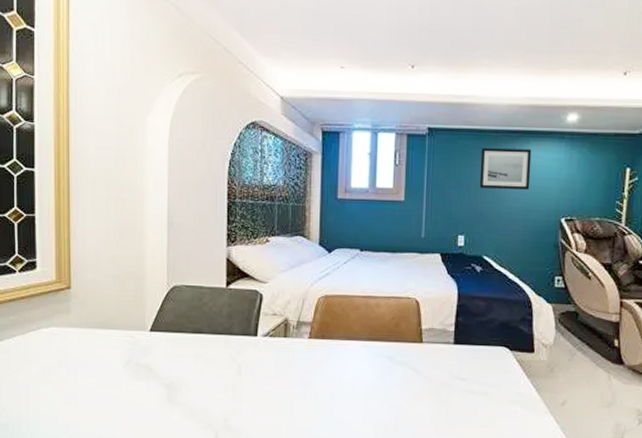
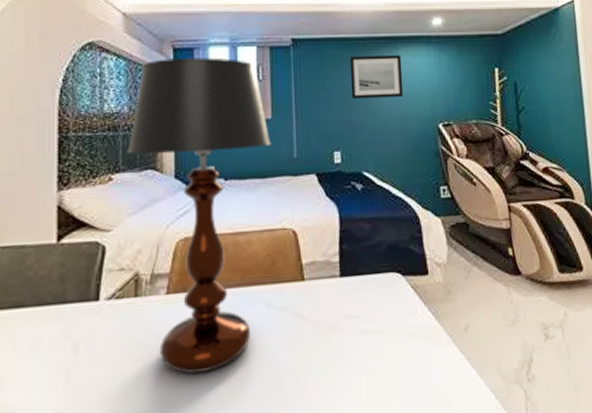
table lamp: none [281,140,403,403] -> present [127,57,271,374]

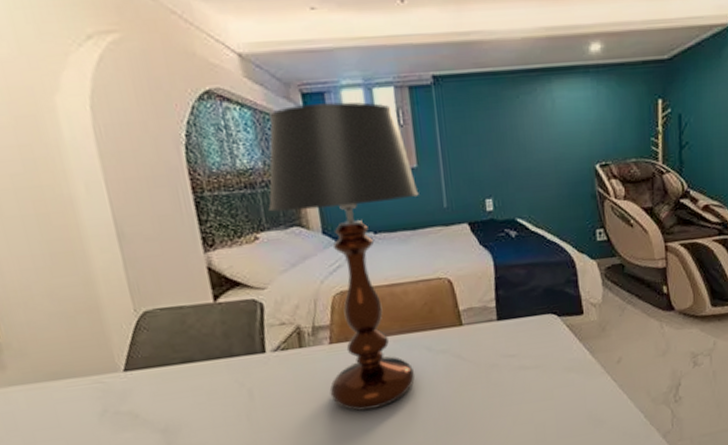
wall art: present [349,55,404,99] -> none [498,89,558,141]

